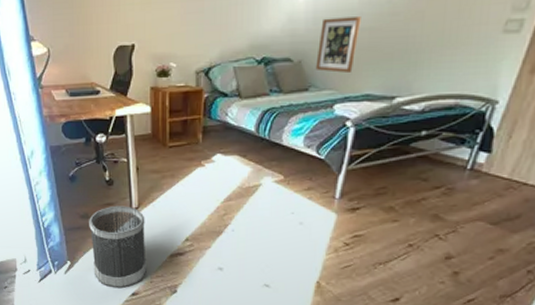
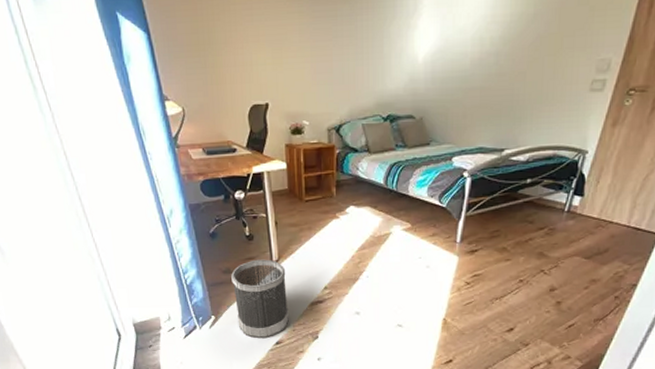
wall art: present [315,16,361,73] -> none [435,77,473,128]

